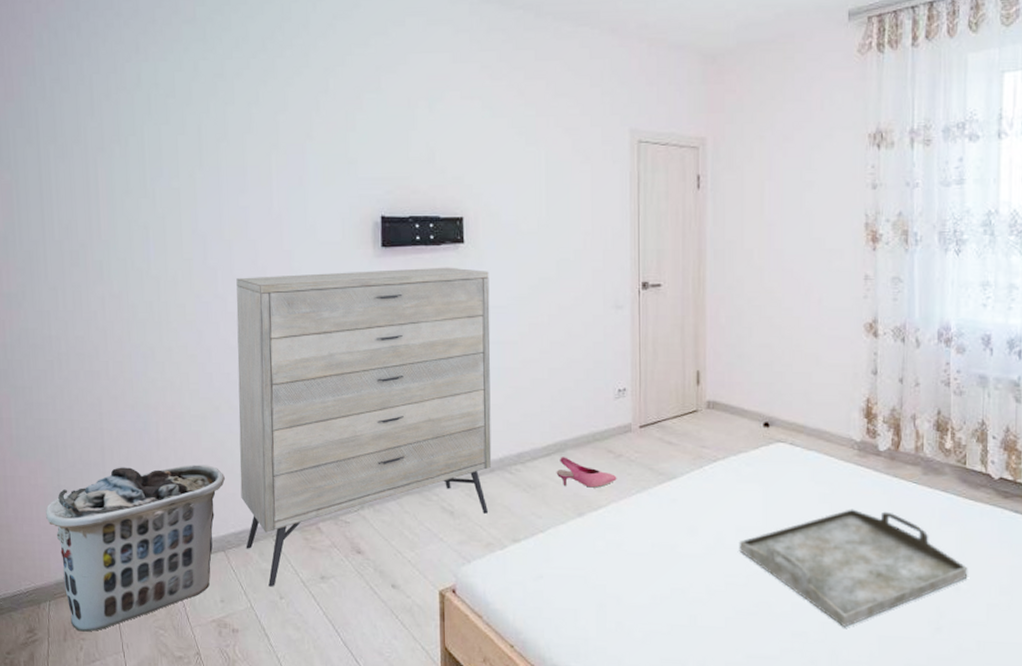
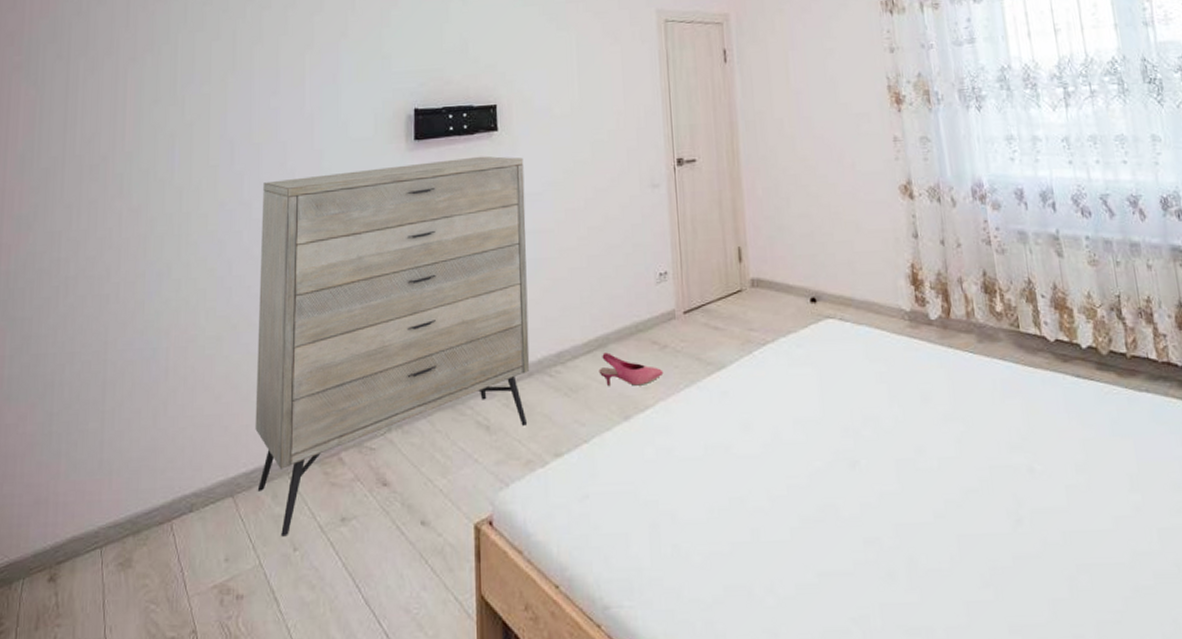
clothes hamper: present [46,464,226,632] -> none [31,393,240,616]
serving tray: present [739,509,968,627] -> none [797,387,1041,528]

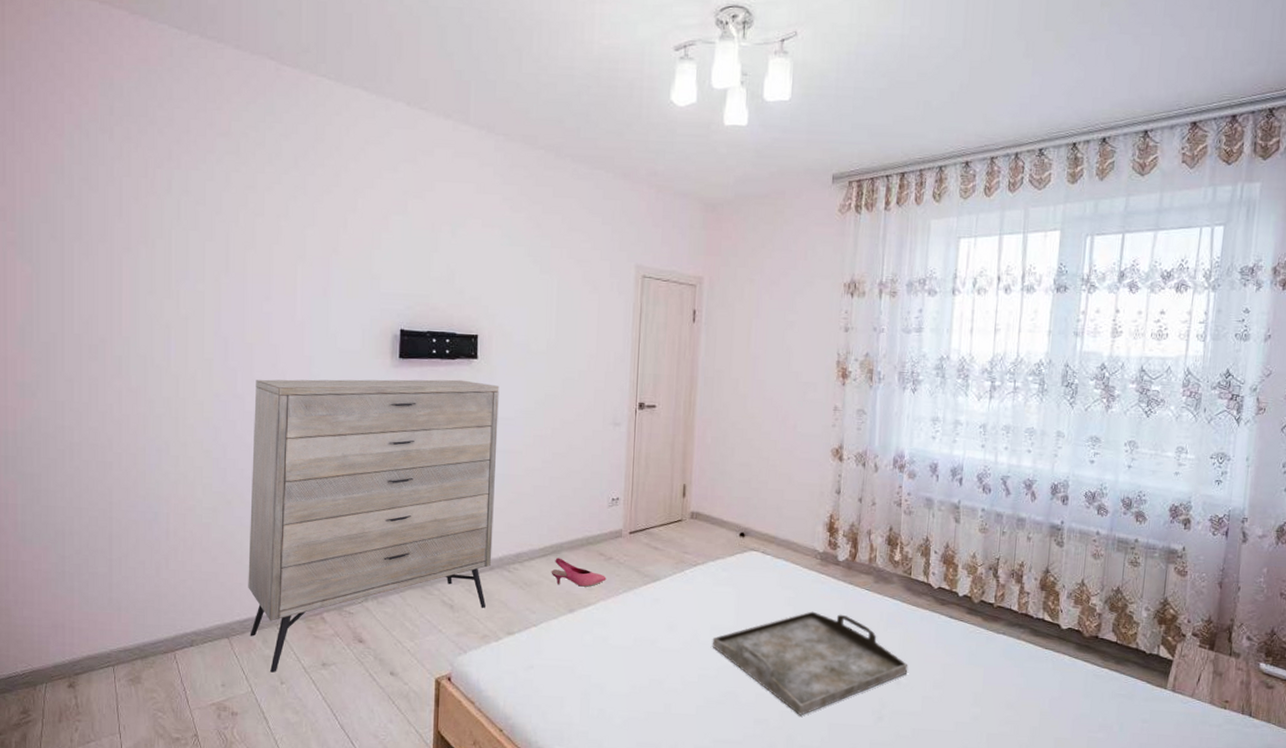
serving tray: none [797,387,1041,528] -> present [712,611,908,715]

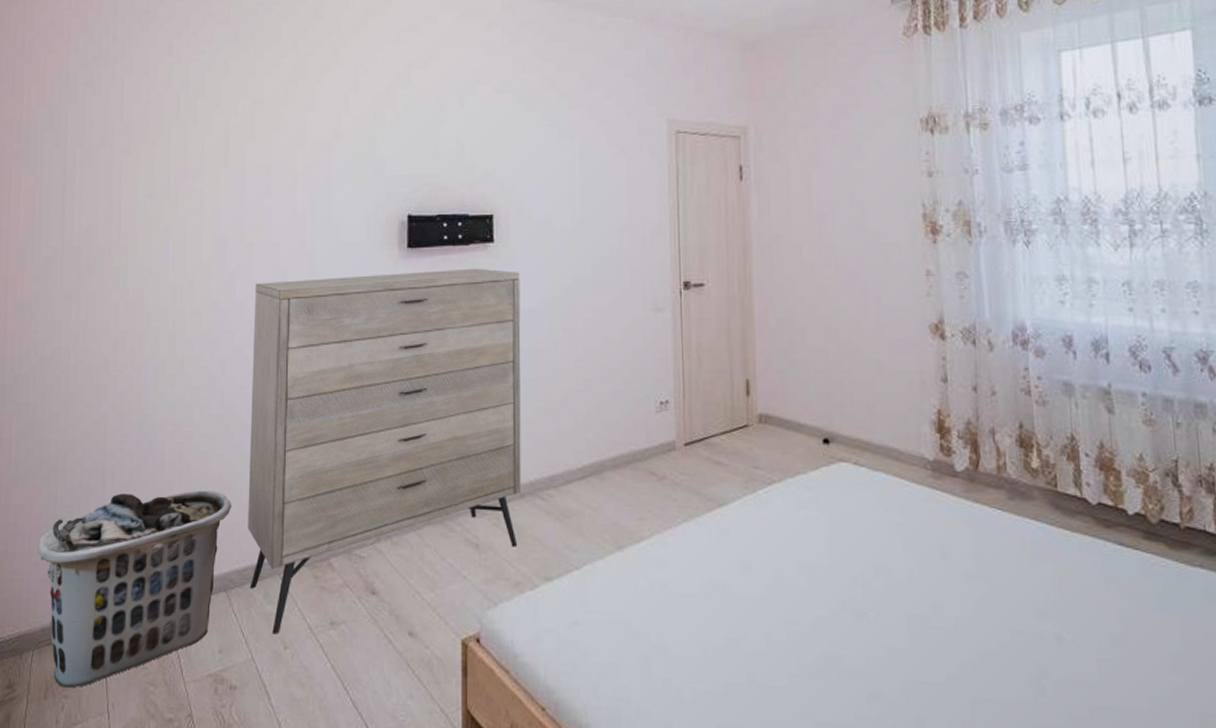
clothes hamper: none [48,554,234,714] -> present [38,490,232,688]
shoe: present [551,558,607,587] -> none [592,480,661,516]
serving tray: present [712,611,908,715] -> none [801,541,1072,687]

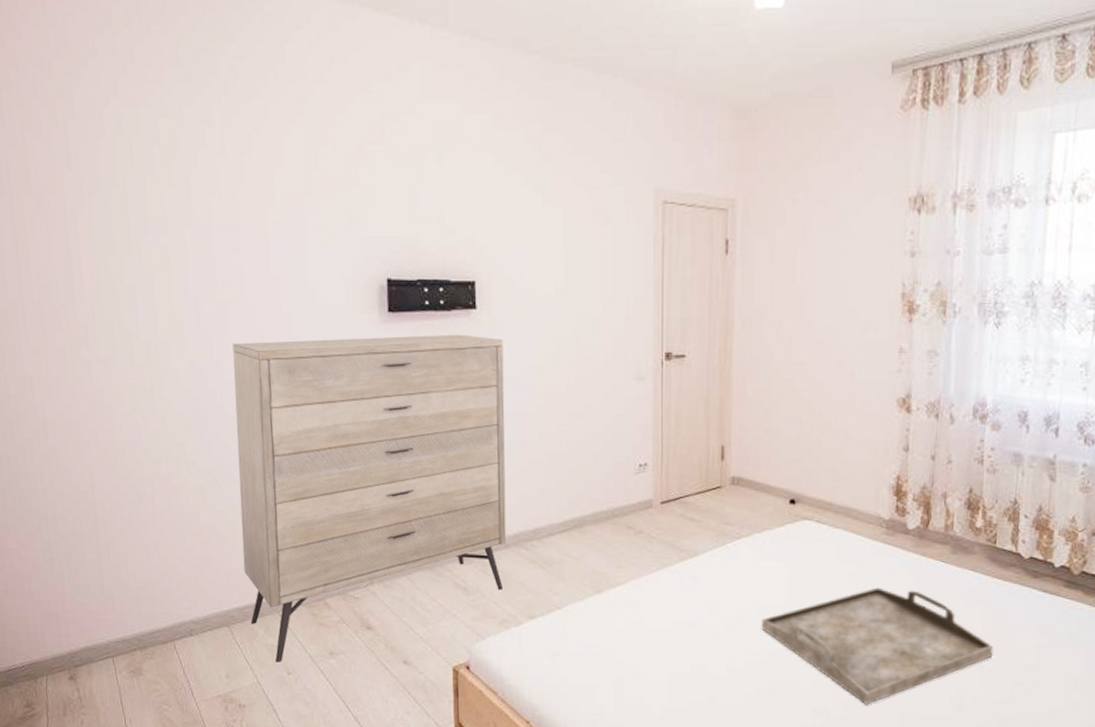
clothes hamper: present [38,490,232,688] -> none [38,538,228,707]
serving tray: none [801,541,1072,687] -> present [761,587,994,704]

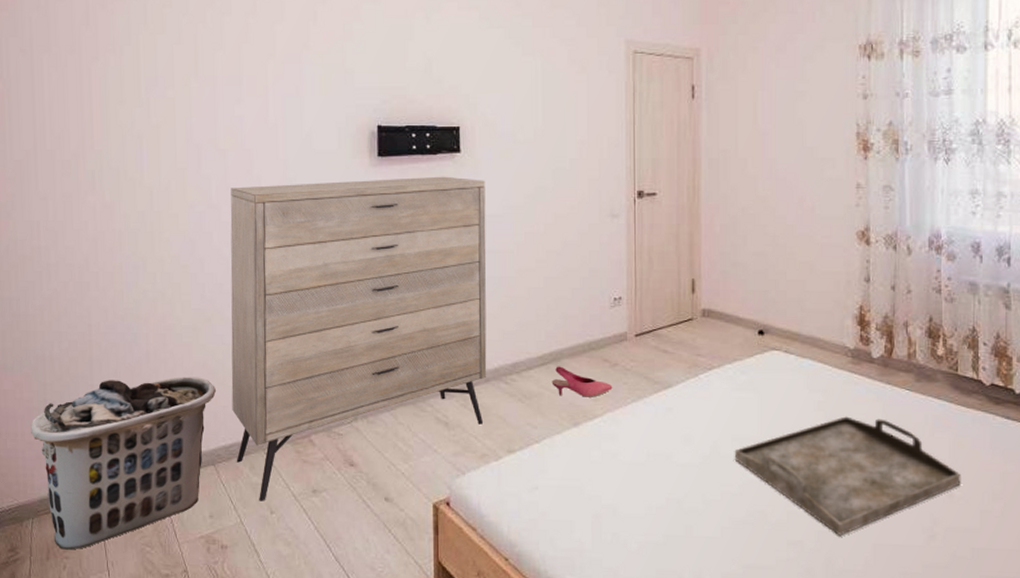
clothes hamper: none [38,538,228,707] -> present [31,376,217,550]
shoe: none [573,533,637,565] -> present [551,366,613,397]

